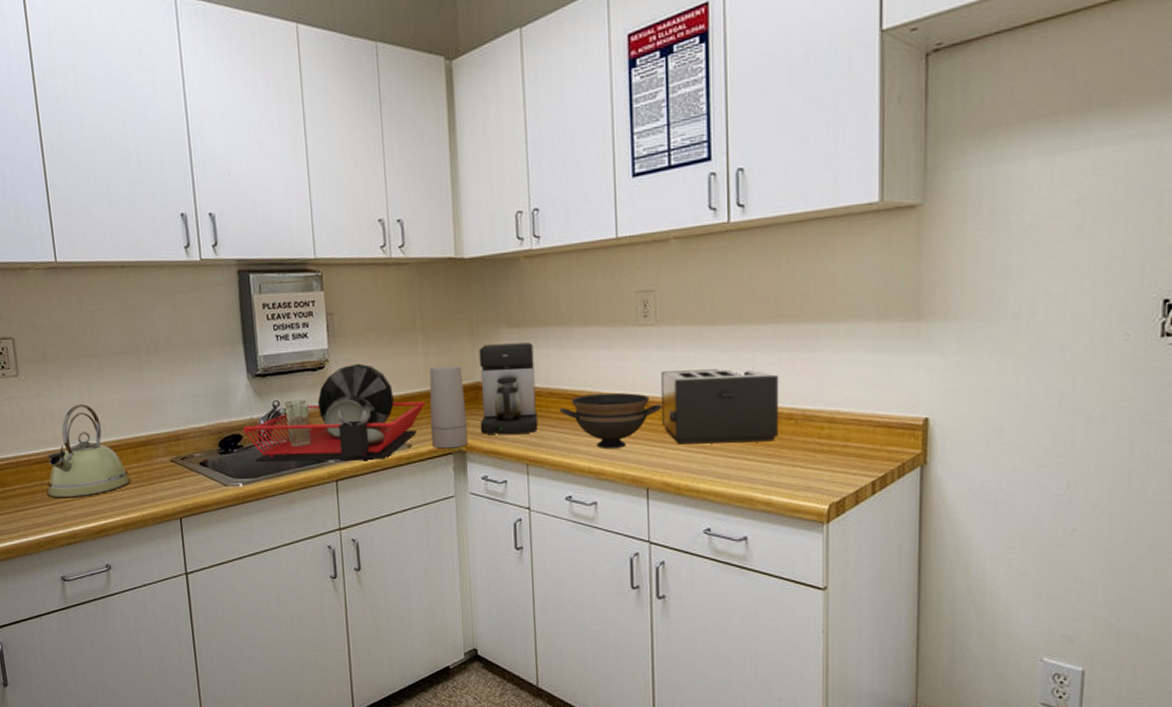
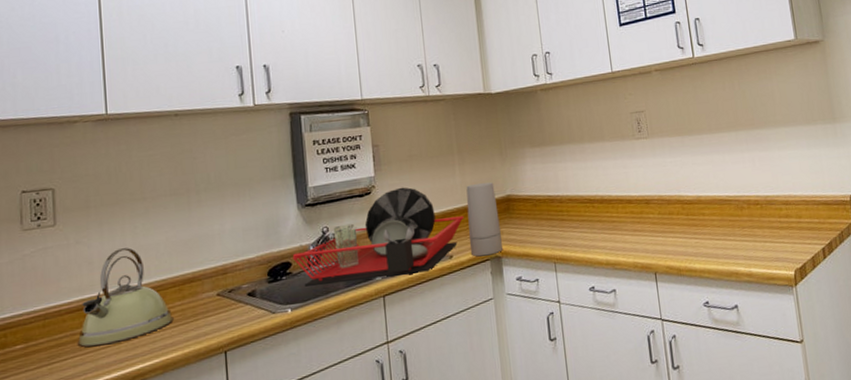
coffee maker: present [479,342,538,434] -> none [508,158,562,240]
bowl: present [559,392,662,448] -> none [578,193,660,243]
toaster: present [661,367,780,444] -> none [656,166,750,233]

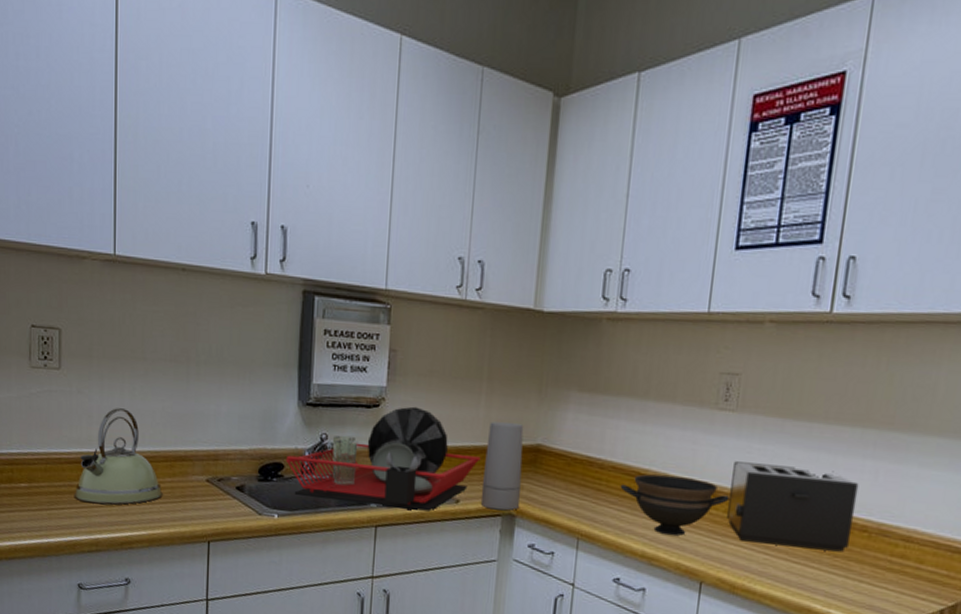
bowl: none [578,193,660,243] -> present [620,474,730,536]
toaster: none [656,166,750,233] -> present [726,461,859,552]

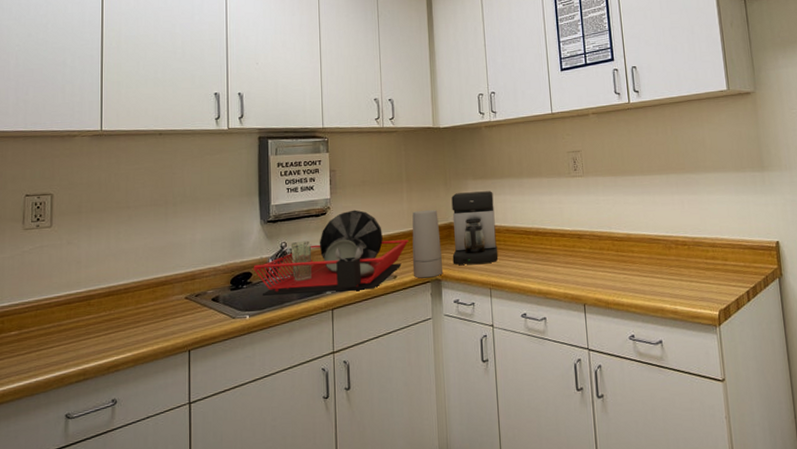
kettle: present [74,408,163,505] -> none [62,250,146,338]
coffee maker: none [533,406,603,506] -> present [451,191,498,265]
bowl: present [620,474,730,536] -> none [514,228,592,273]
toaster: present [726,461,859,552] -> none [589,207,678,268]

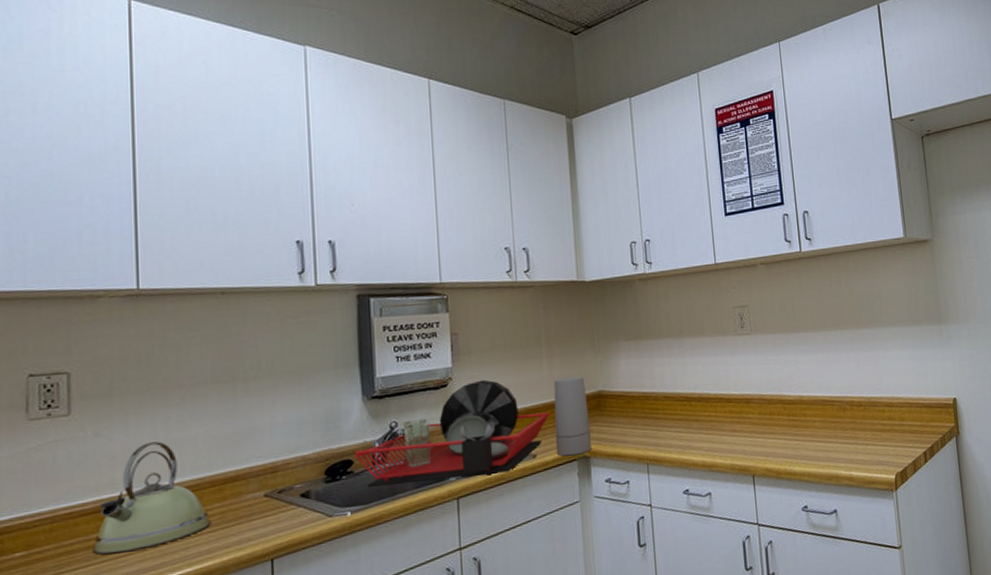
kettle: none [62,250,146,338] -> present [92,441,211,555]
coffee maker: present [451,191,498,265] -> none [600,353,656,439]

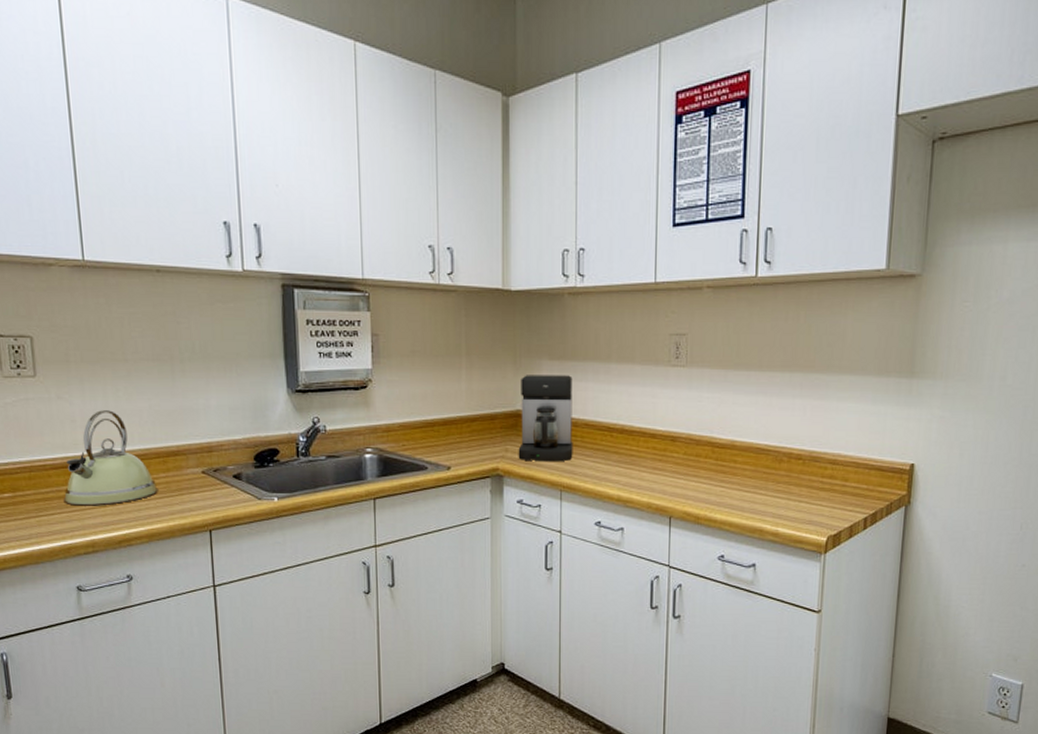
dish rack: present [354,379,550,488] -> none [280,385,467,480]
canister: present [553,376,591,457] -> none [470,392,505,472]
coffee maker: none [600,353,656,439] -> present [518,375,573,461]

